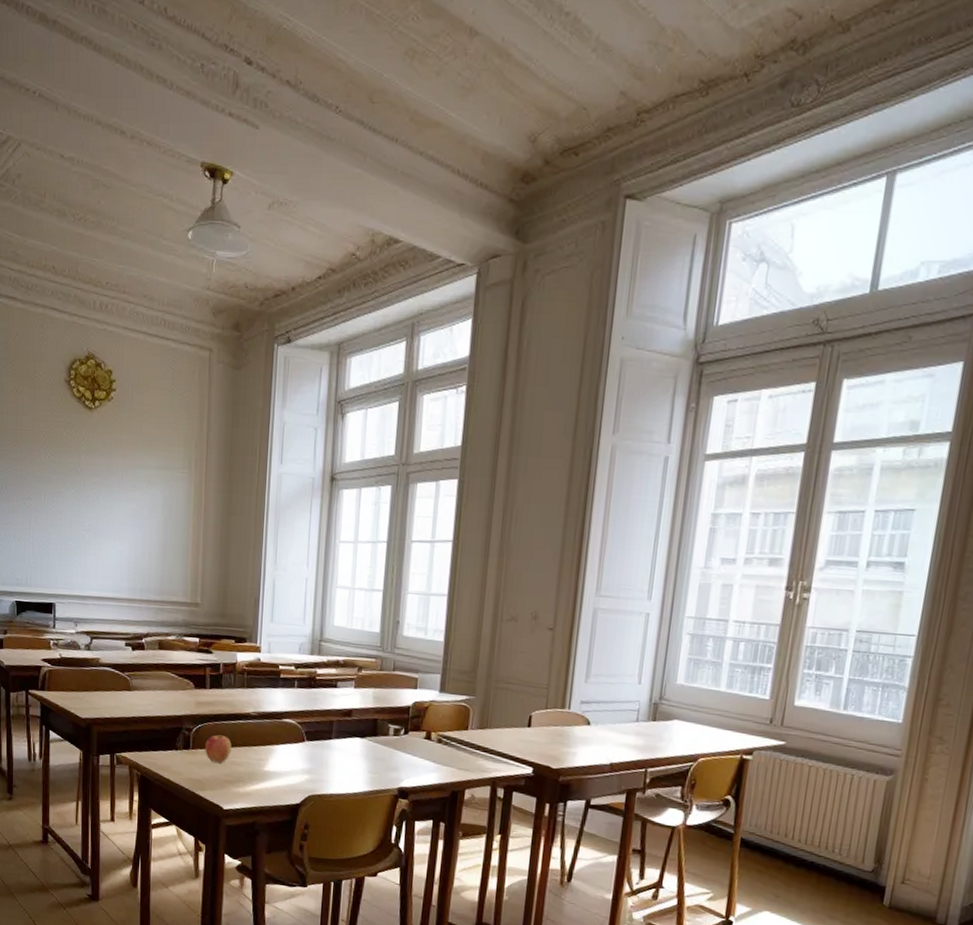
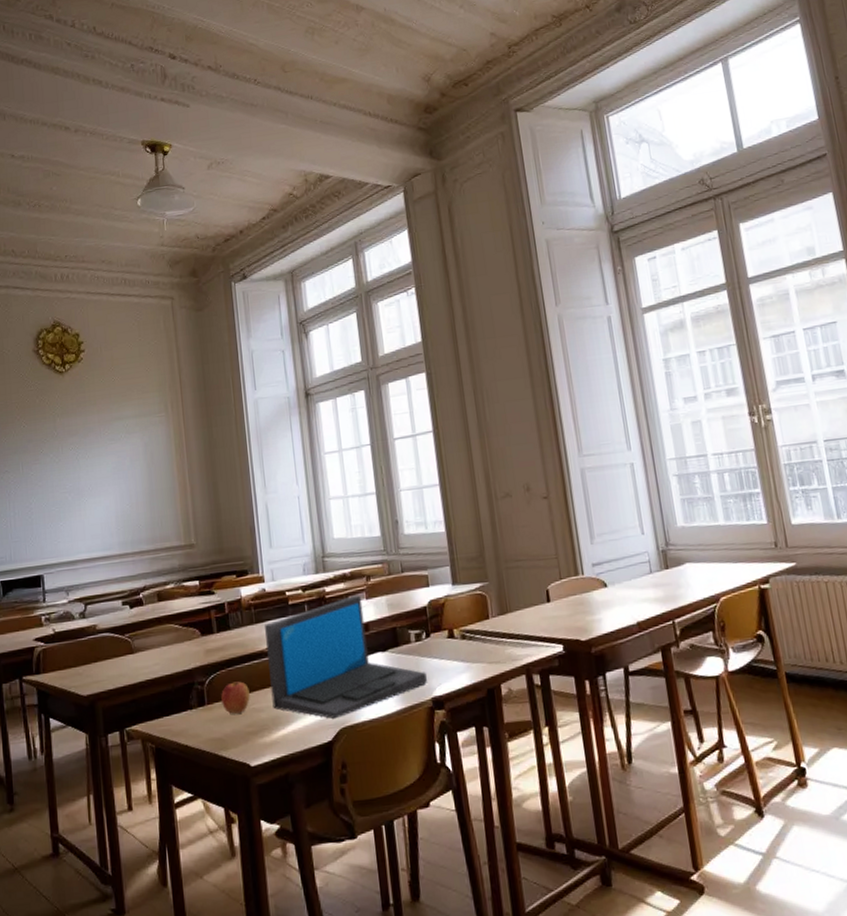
laptop: none [251,682,397,786] -> present [265,595,427,719]

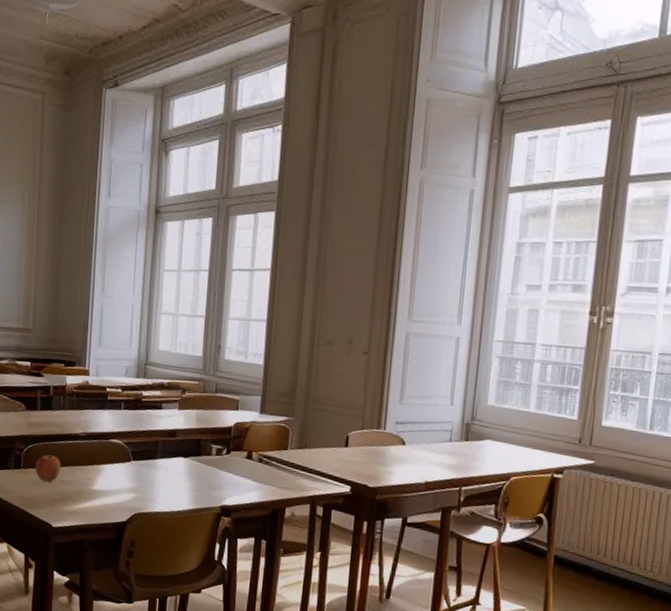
laptop: present [265,595,427,719] -> none [79,403,220,504]

